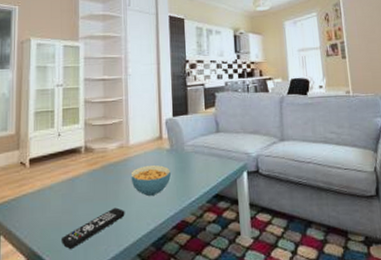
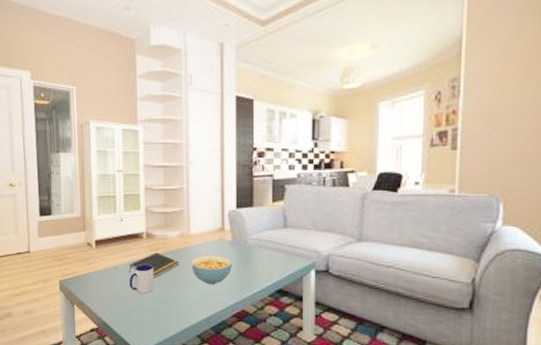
remote control: present [62,207,125,249] -> none [127,292,186,323]
notepad: none [65,167,119,196] -> present [129,252,180,279]
mug: none [65,181,92,213] -> present [129,265,154,293]

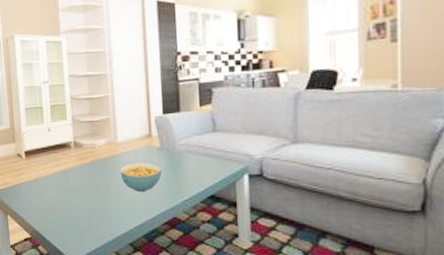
notepad: present [129,252,180,279] -> none [58,161,108,187]
mug: present [129,265,154,293] -> none [59,174,84,202]

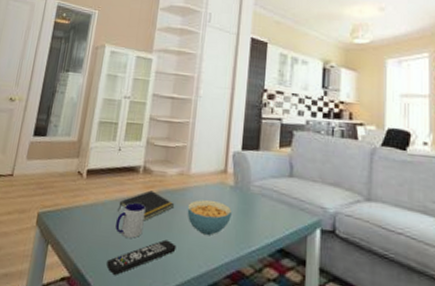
notepad: none [58,161,108,187] -> present [118,190,175,221]
mug: none [59,174,84,202] -> present [115,203,146,238]
remote control: none [59,200,116,232] -> present [106,239,177,275]

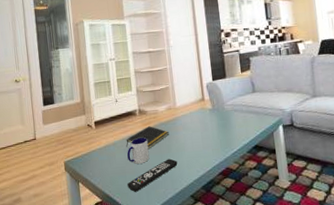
cereal bowl: present [187,200,233,236] -> none [179,122,215,149]

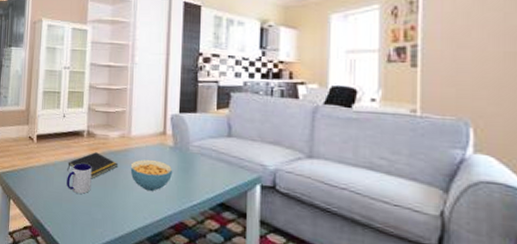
remote control: present [127,158,178,192] -> none [62,195,123,225]
cereal bowl: none [179,122,215,149] -> present [130,159,173,192]

